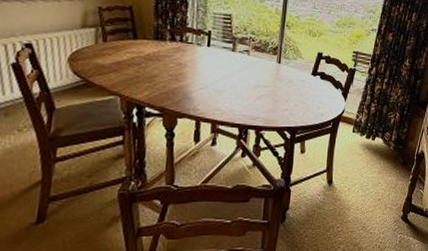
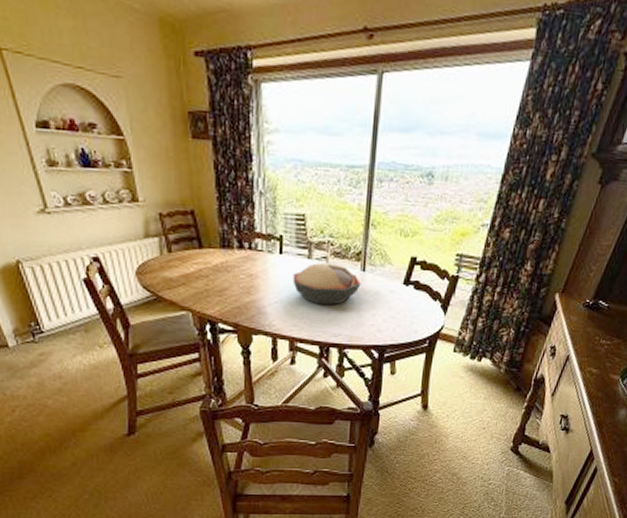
decorative bowl: none [217,55,277,92] -> present [292,263,361,306]

